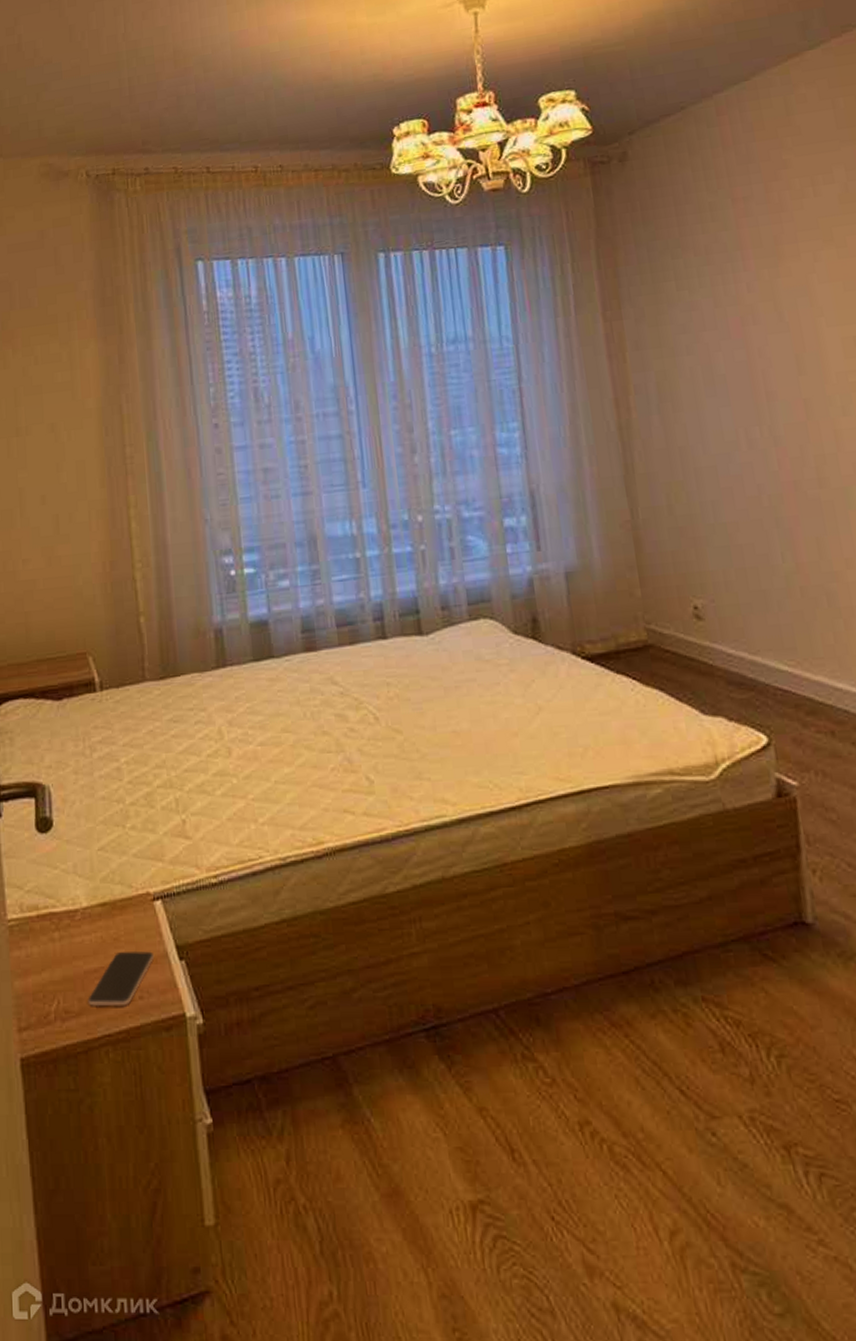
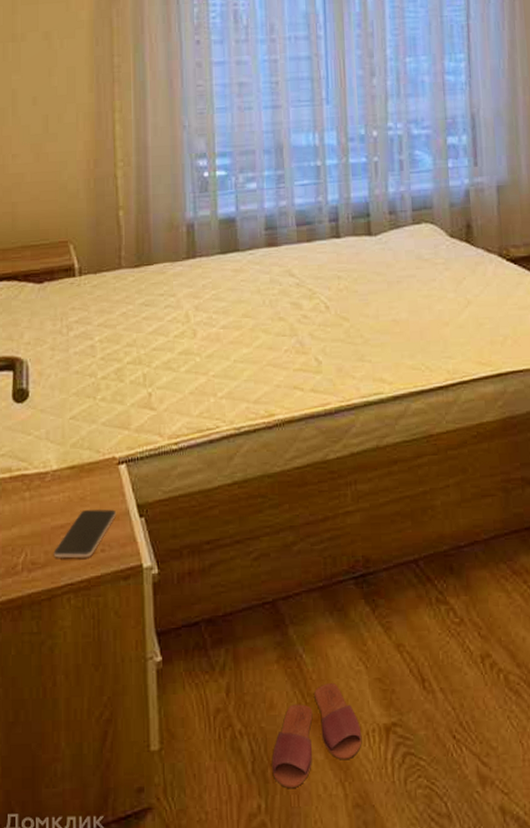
slippers: none [342,1152,445,1274] -> present [272,683,362,789]

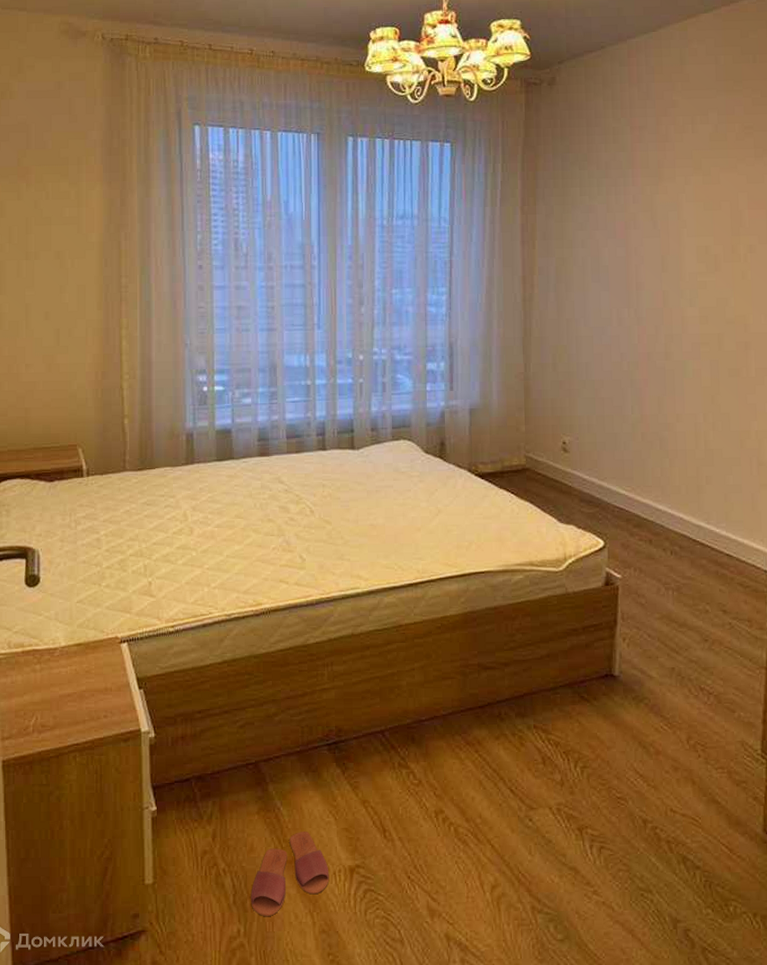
smartphone: present [53,509,116,559] -> none [61,682,118,723]

